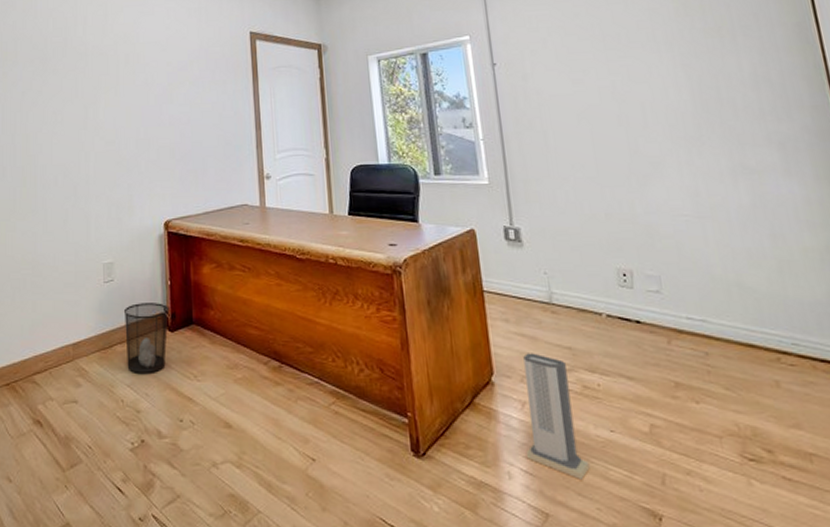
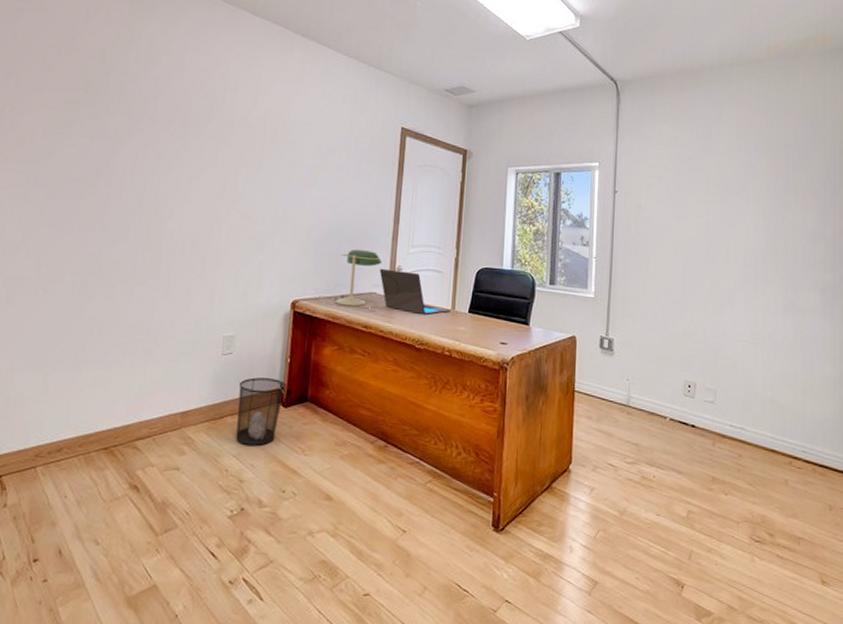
desk lamp: none [186,161,251,223] -> present [314,248,382,309]
laptop: none [247,178,331,223] -> present [379,268,452,316]
architectural model: present [523,353,590,479] -> none [587,446,636,554]

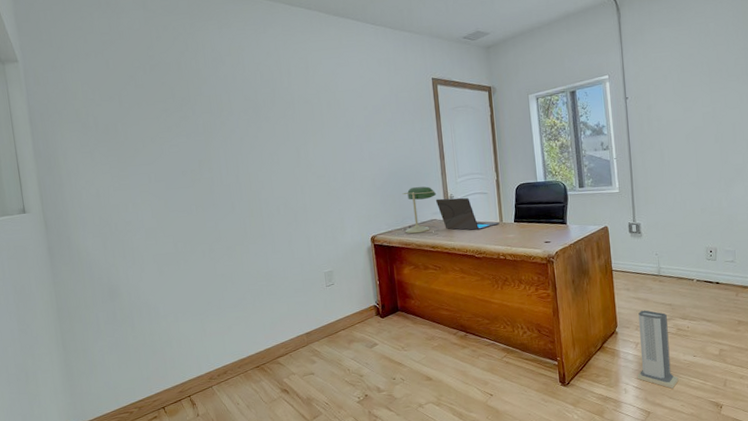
waste bin: present [236,377,286,446] -> none [344,298,380,350]
architectural model: none [587,446,636,554] -> present [637,310,679,389]

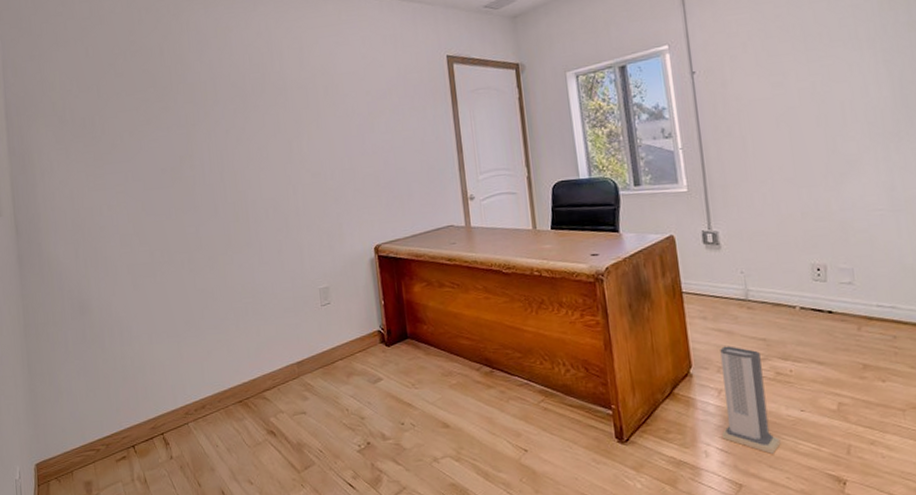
desk lamp: present [388,186,439,236] -> none [394,185,457,245]
laptop: present [435,197,501,231] -> none [452,198,534,240]

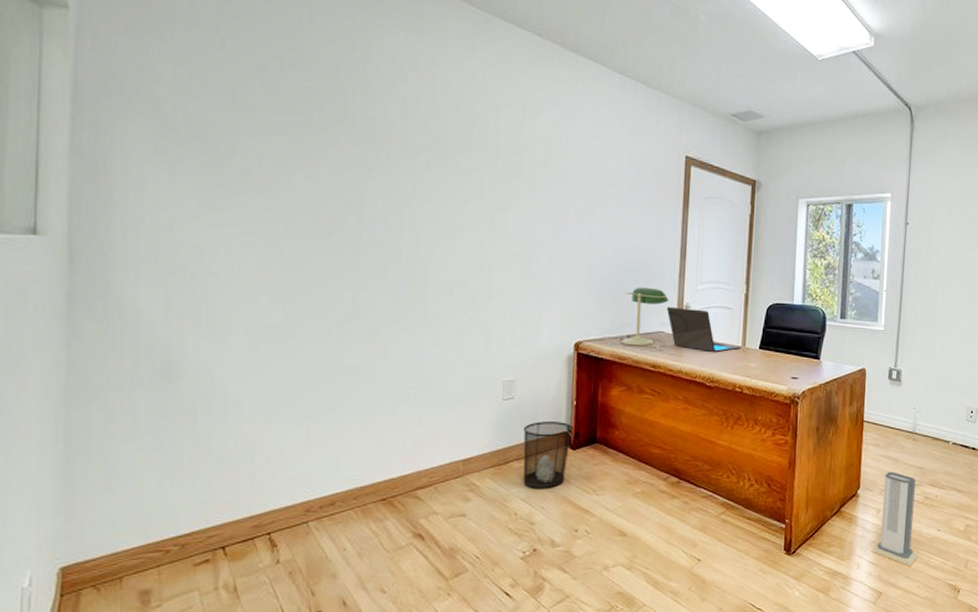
waste bin: none [342,321,385,385] -> present [523,421,573,488]
desk lamp: none [394,185,457,245] -> present [598,286,669,348]
laptop: none [452,198,534,240] -> present [666,306,743,353]

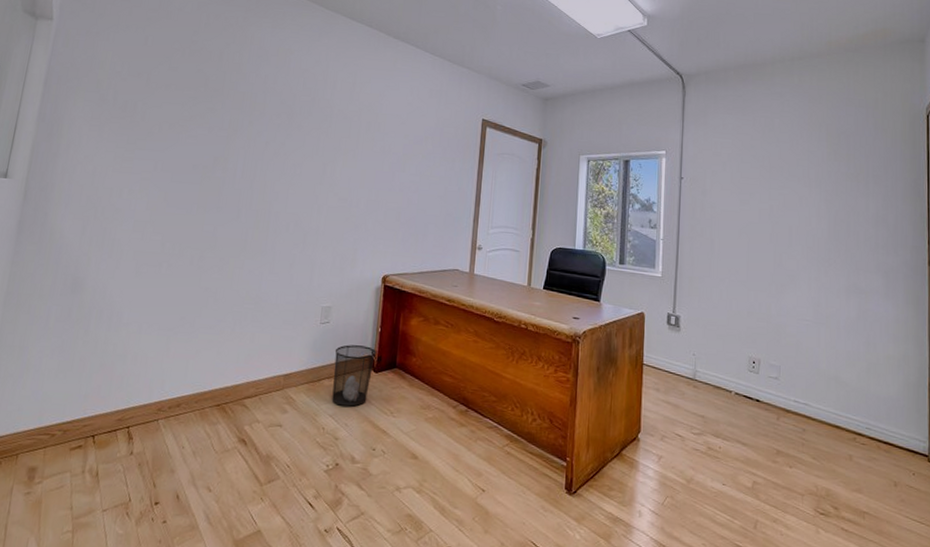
desk lamp: present [598,286,669,348] -> none [402,229,464,284]
laptop: present [666,306,743,353] -> none [461,247,528,291]
architectural model: present [873,471,918,566] -> none [655,417,703,521]

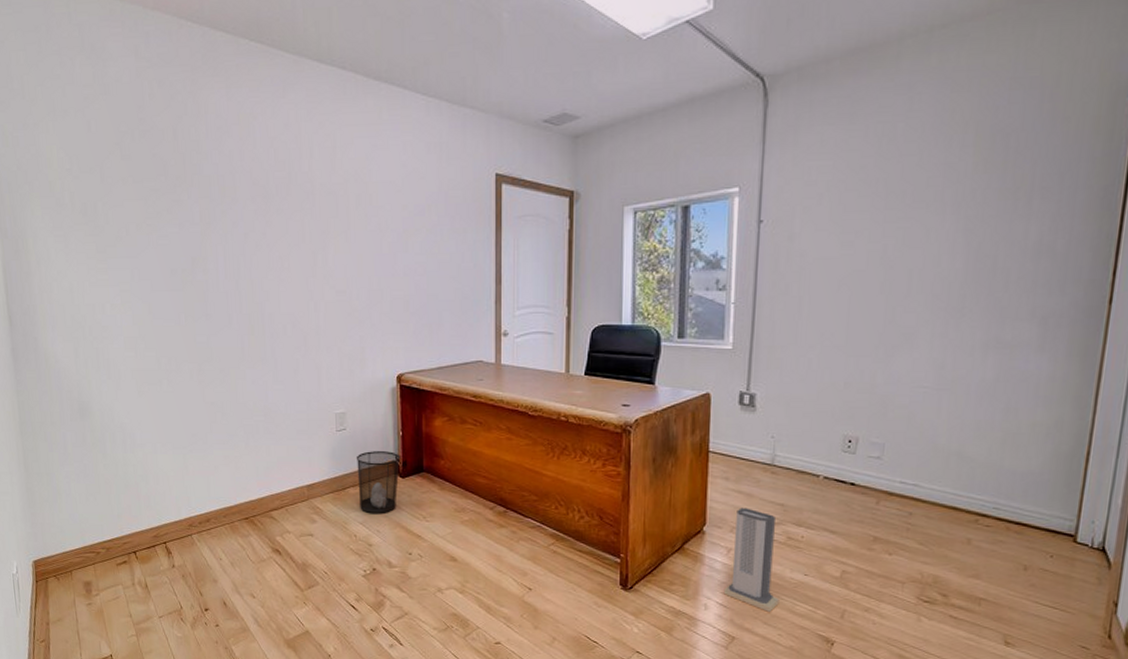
architectural model: none [655,417,703,521] -> present [723,507,779,612]

